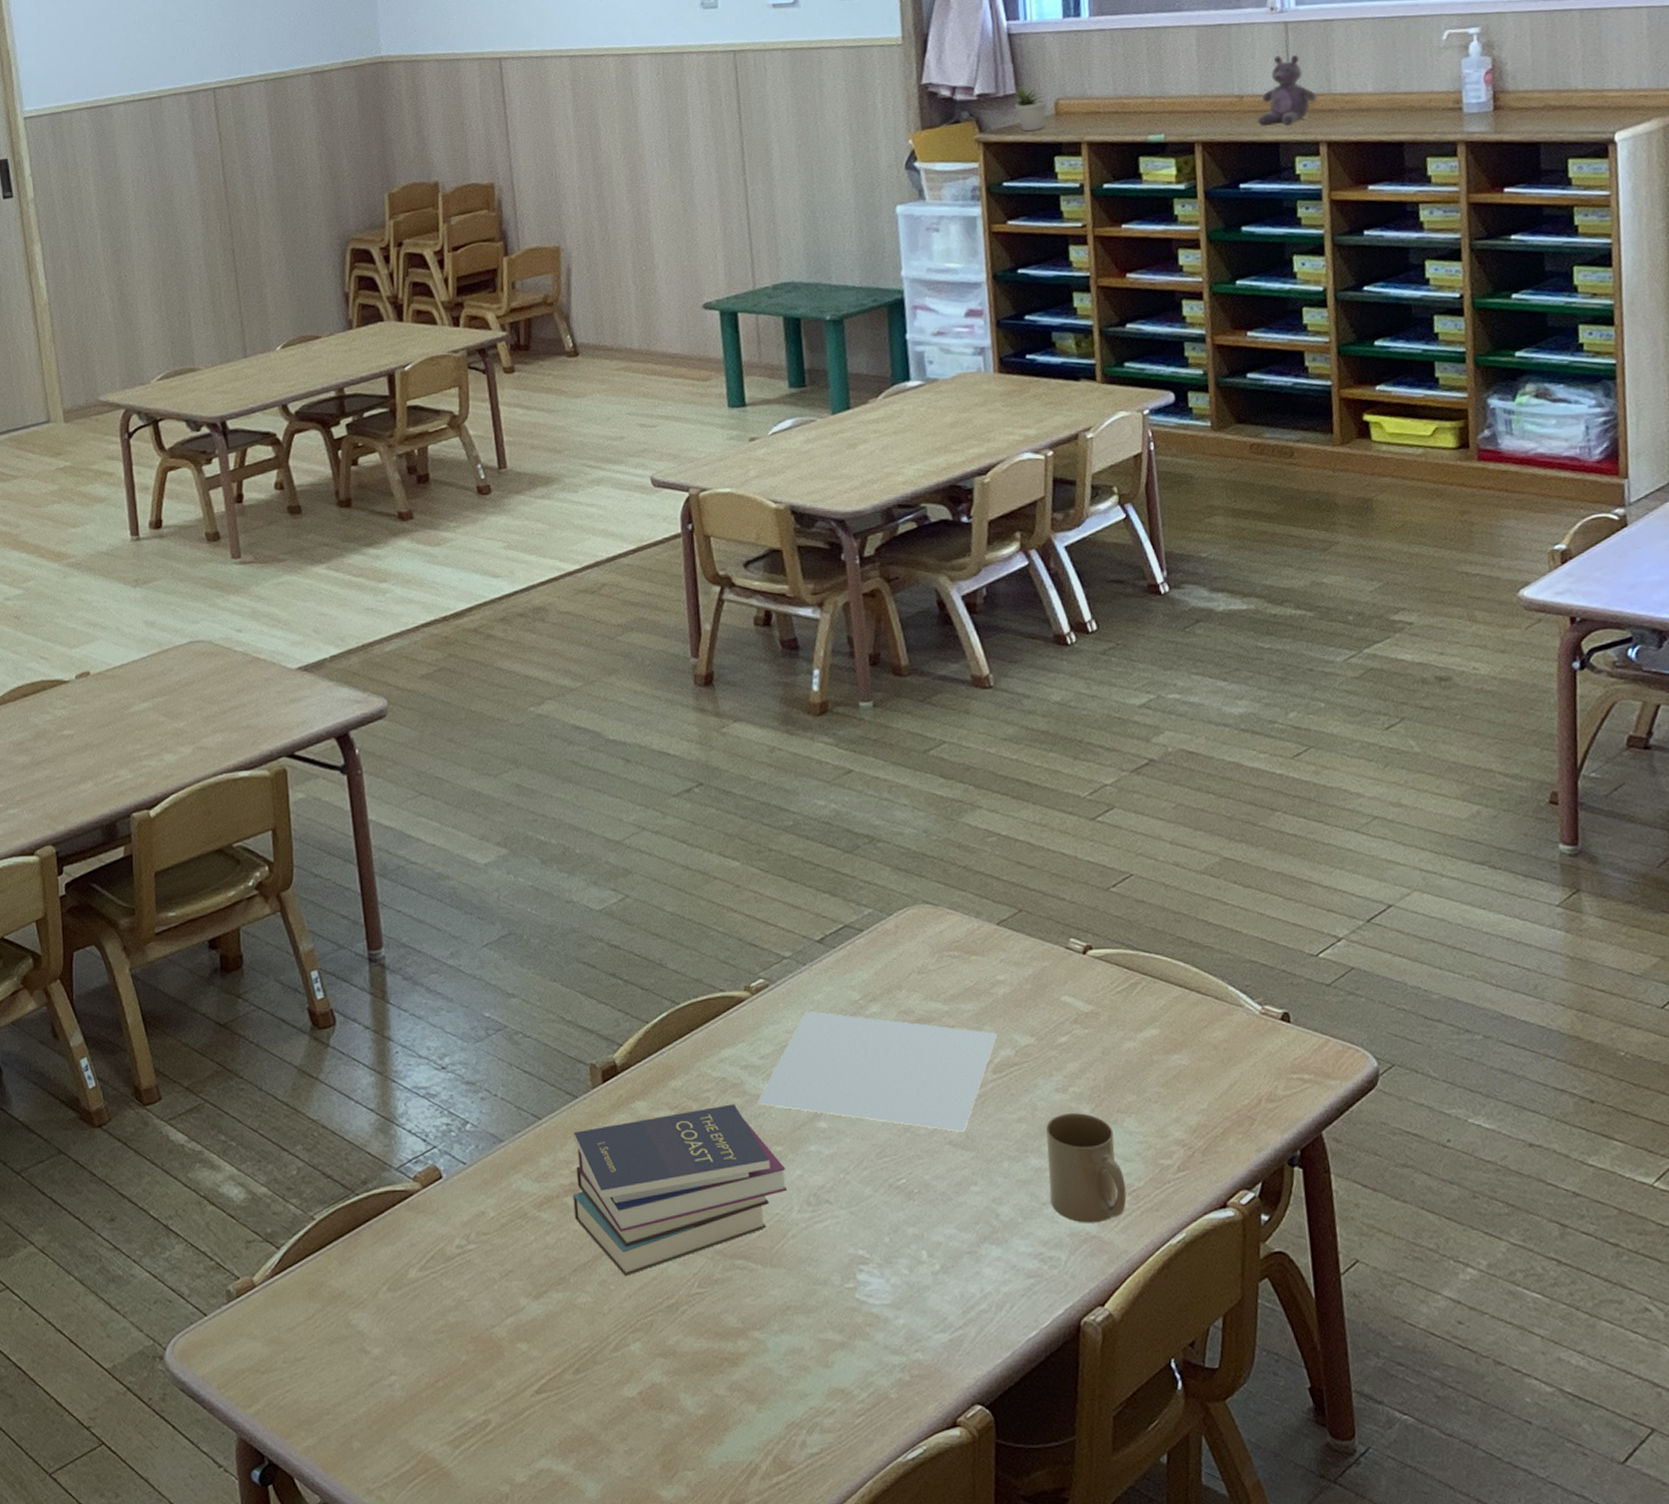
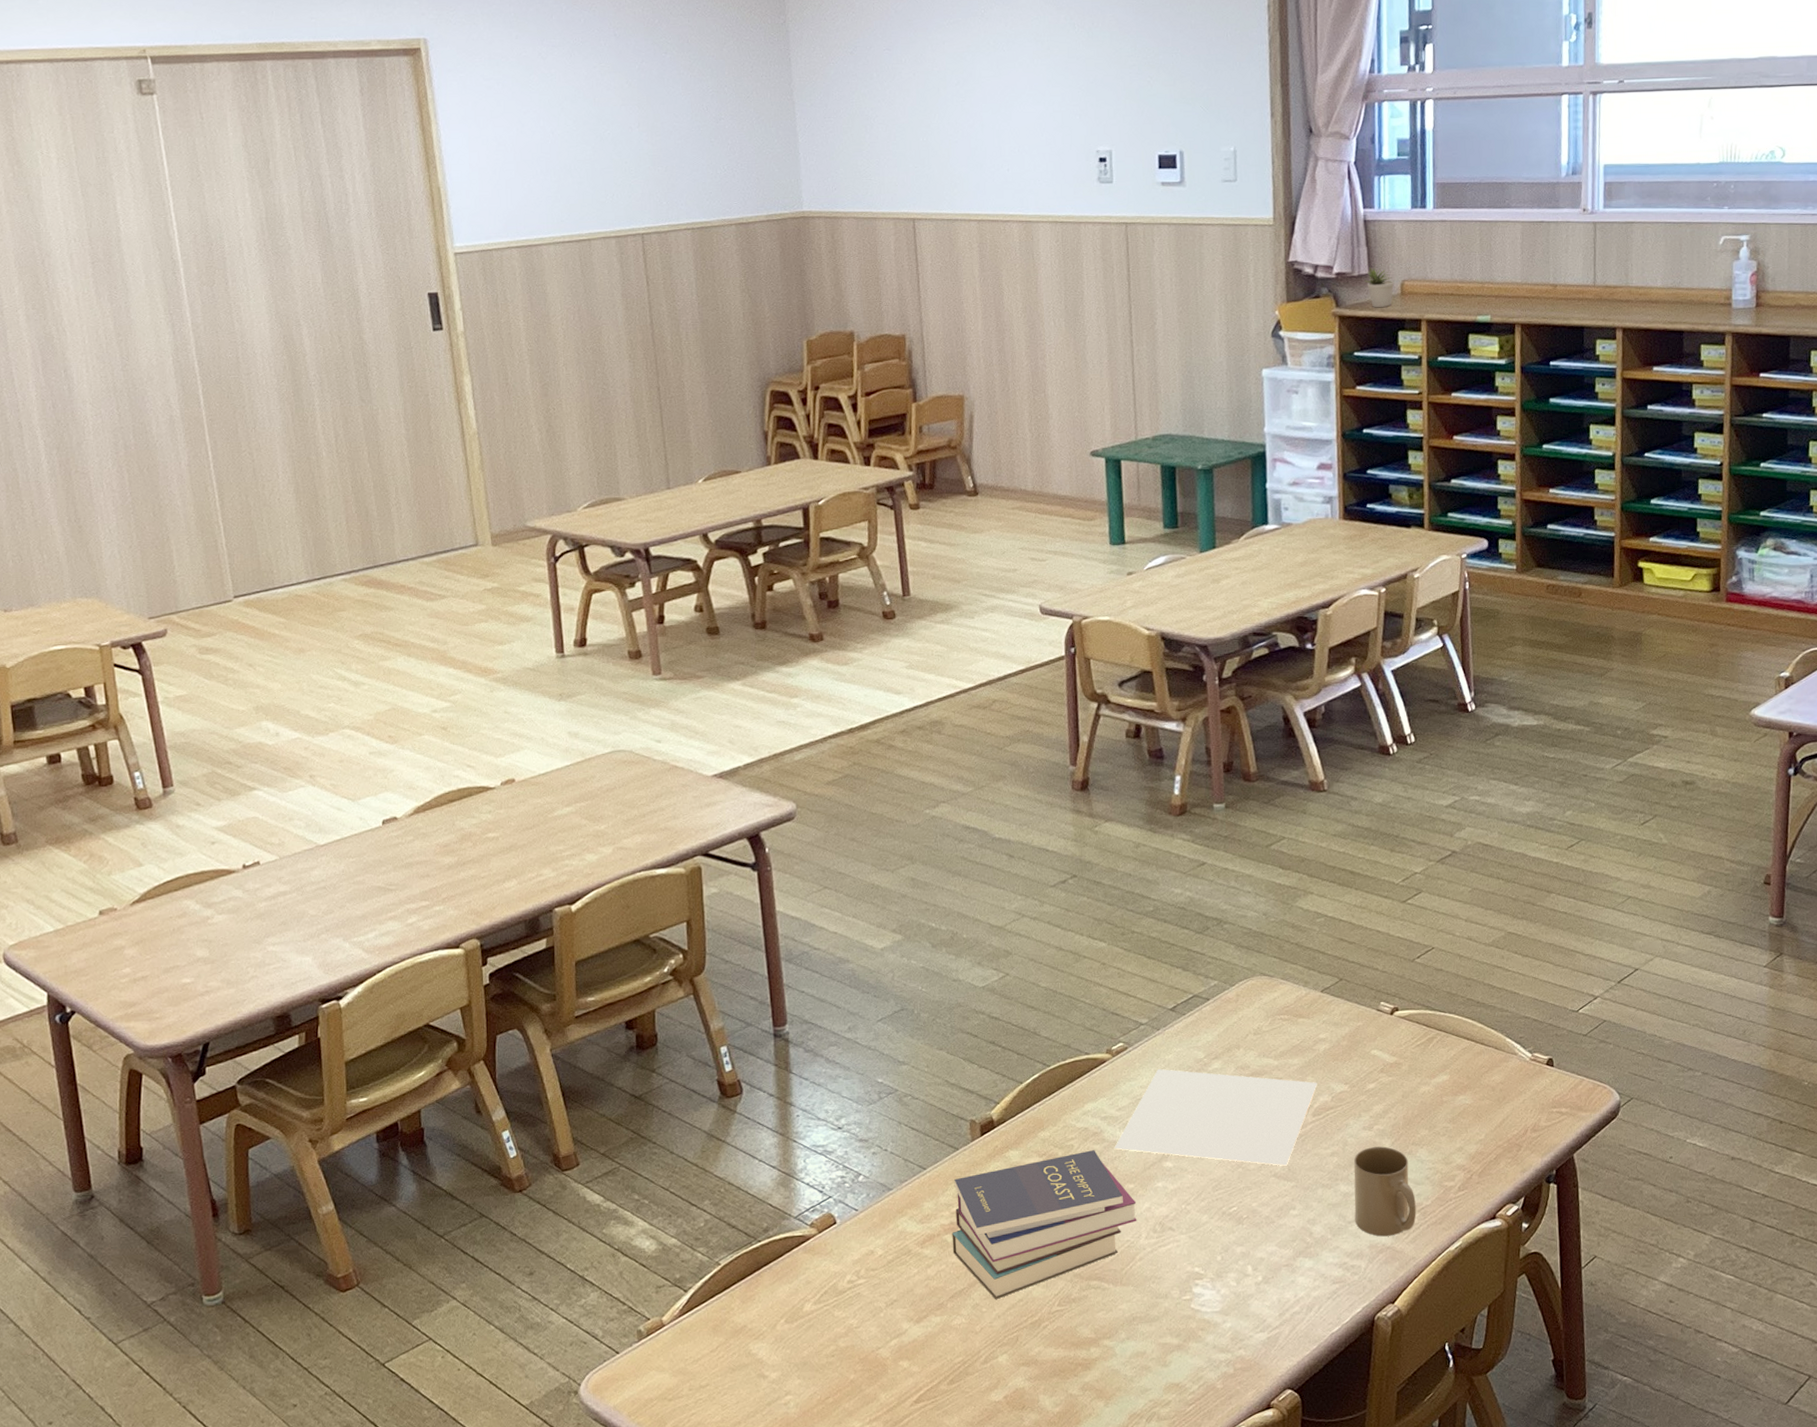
stuffed animal: present [1257,54,1317,127] -> none [1567,251,1617,313]

